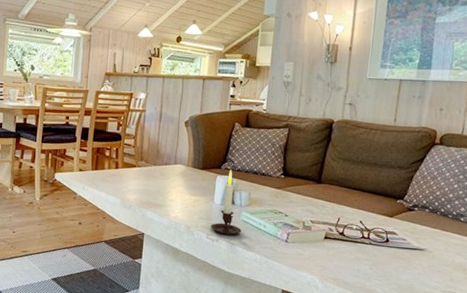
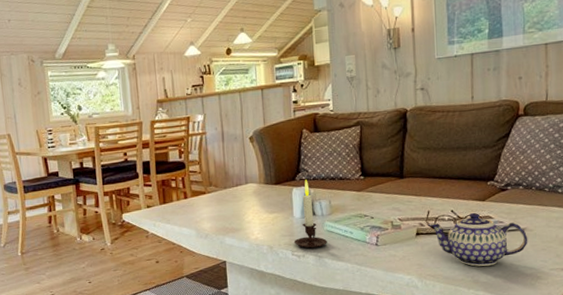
teapot: none [337,226,427,279] -> present [428,212,528,267]

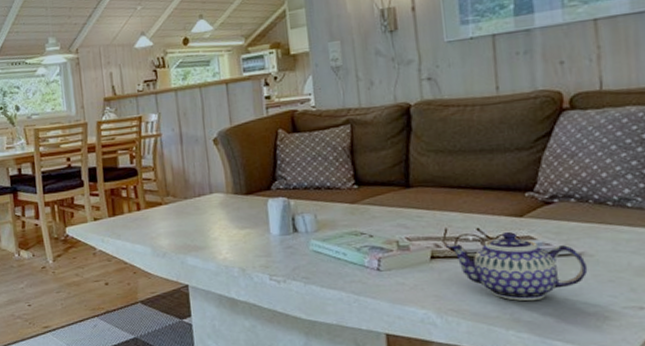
candle: present [293,180,327,249] -> none [271,189,314,272]

